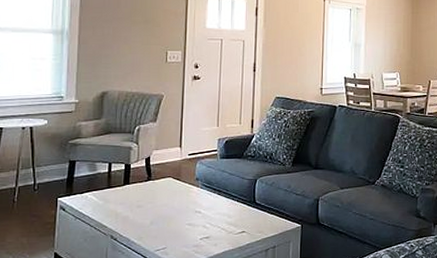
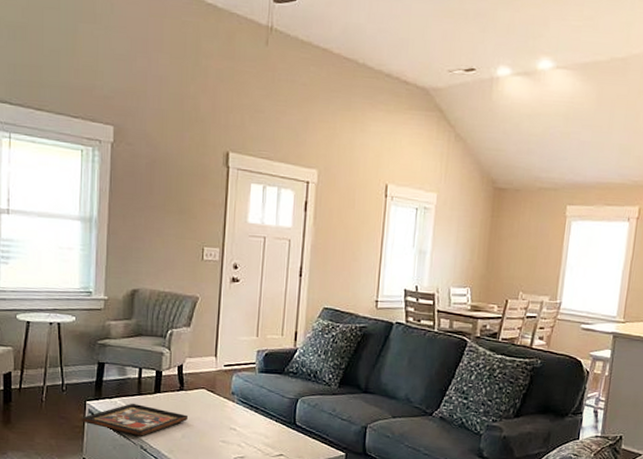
decorative tray: none [53,196,155,227] -> present [82,403,188,436]

